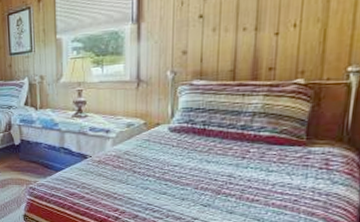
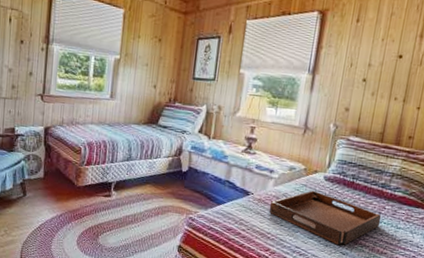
serving tray: none [111,144,247,198] -> present [269,190,382,246]

